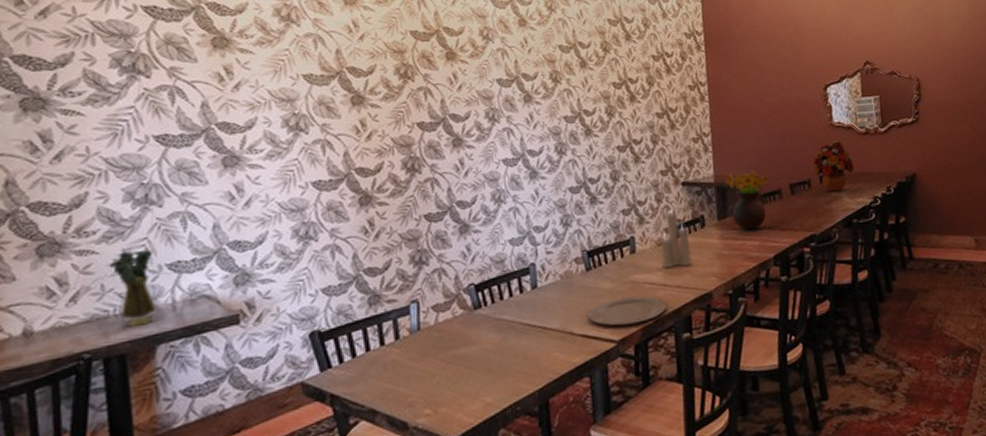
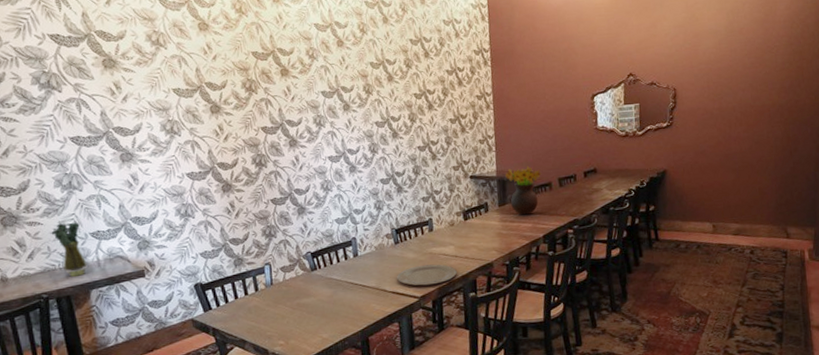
candle: present [660,210,693,268] -> none [452,198,478,243]
flower arrangement: present [811,140,855,192] -> none [578,141,614,185]

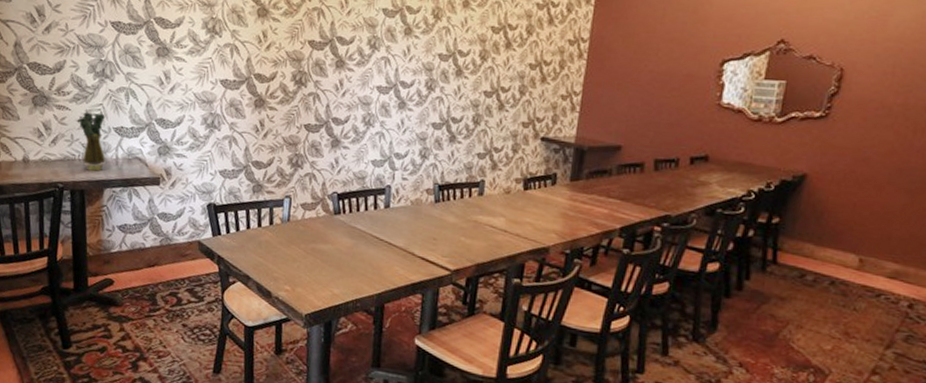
plate: present [397,264,457,286] -> none [430,233,503,260]
flower arrangement: present [505,166,542,215] -> none [585,136,634,198]

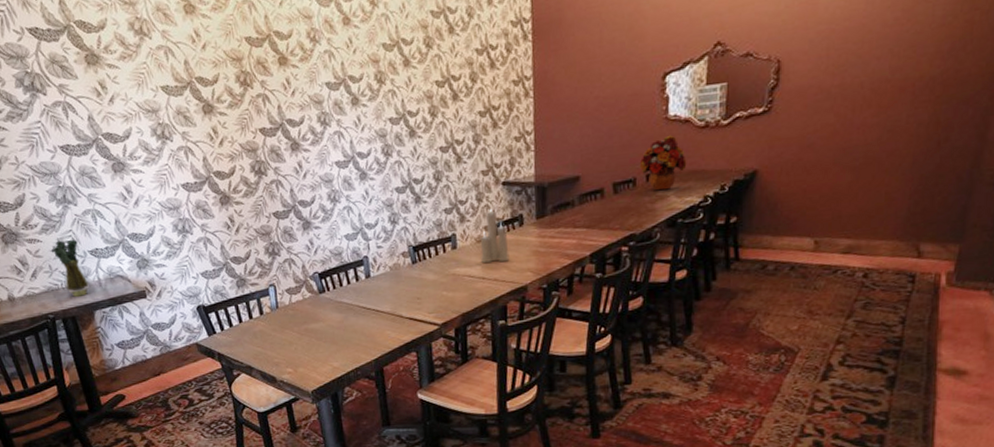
candle: none [505,162,538,219] -> present [479,209,510,263]
flower arrangement: none [684,122,735,177] -> present [639,135,687,191]

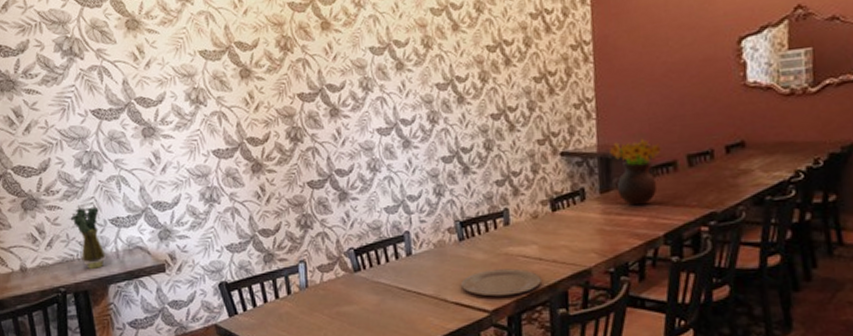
plate: none [414,287,484,312] -> present [461,268,541,297]
candle: present [479,209,510,263] -> none [535,182,570,242]
flower arrangement: none [546,168,592,229] -> present [610,138,663,206]
flower arrangement: present [639,135,687,191] -> none [716,103,773,164]

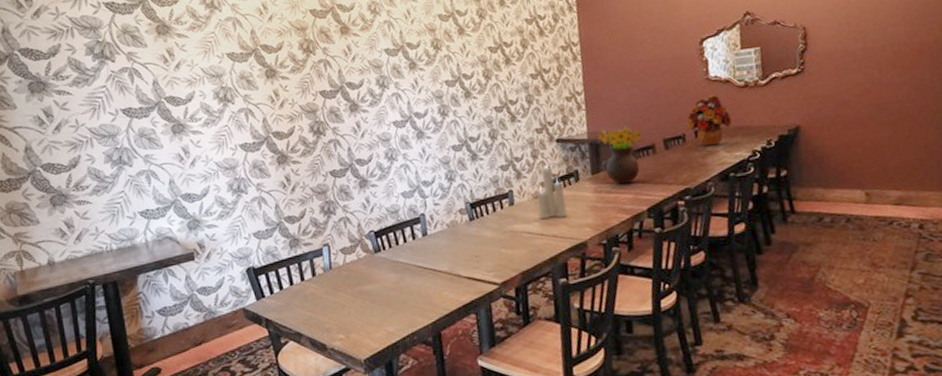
vase: present [70,205,106,269] -> none [100,199,135,260]
plate: present [461,268,541,297] -> none [473,244,544,271]
candle: none [535,182,570,242] -> present [536,165,568,219]
flower arrangement: none [716,103,773,164] -> present [686,94,733,146]

